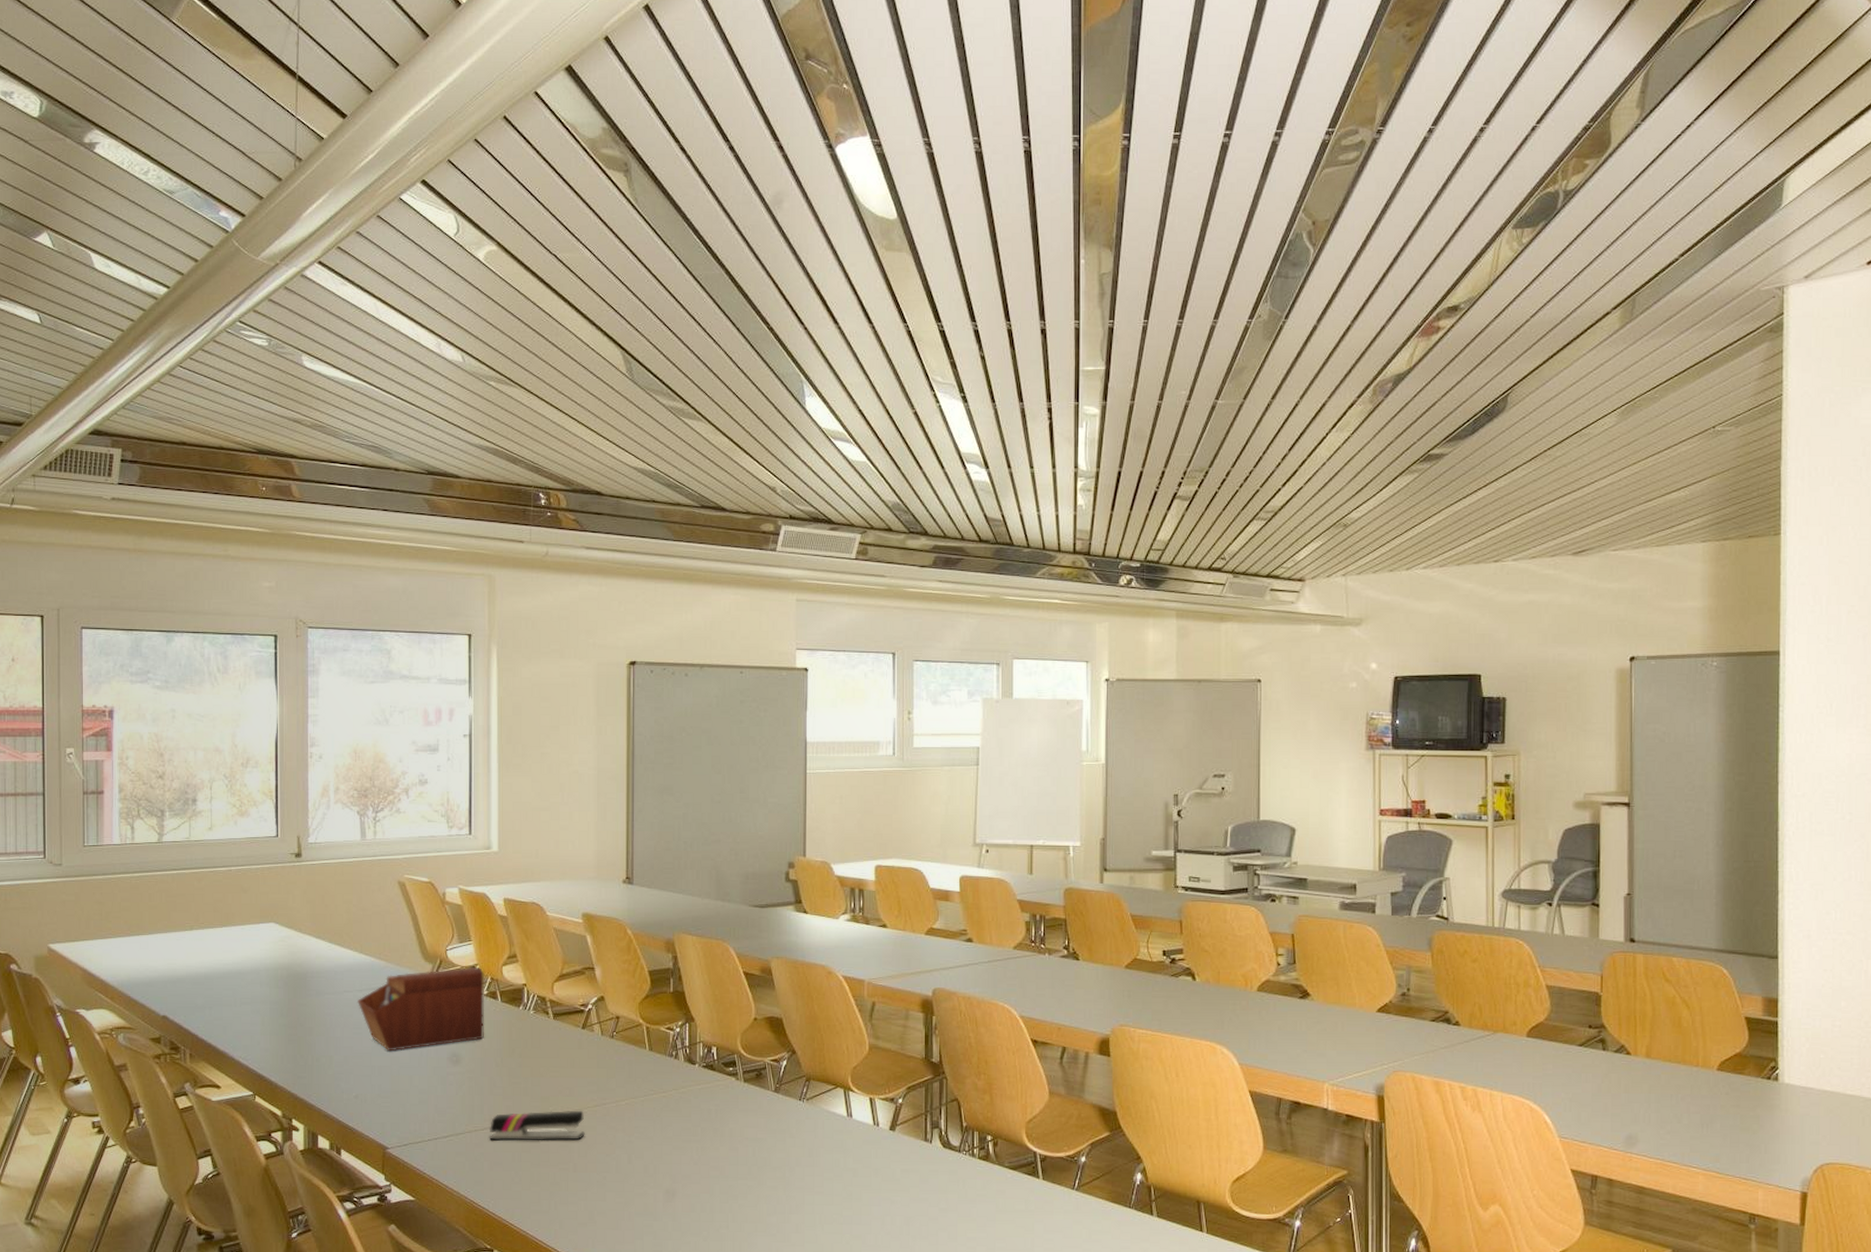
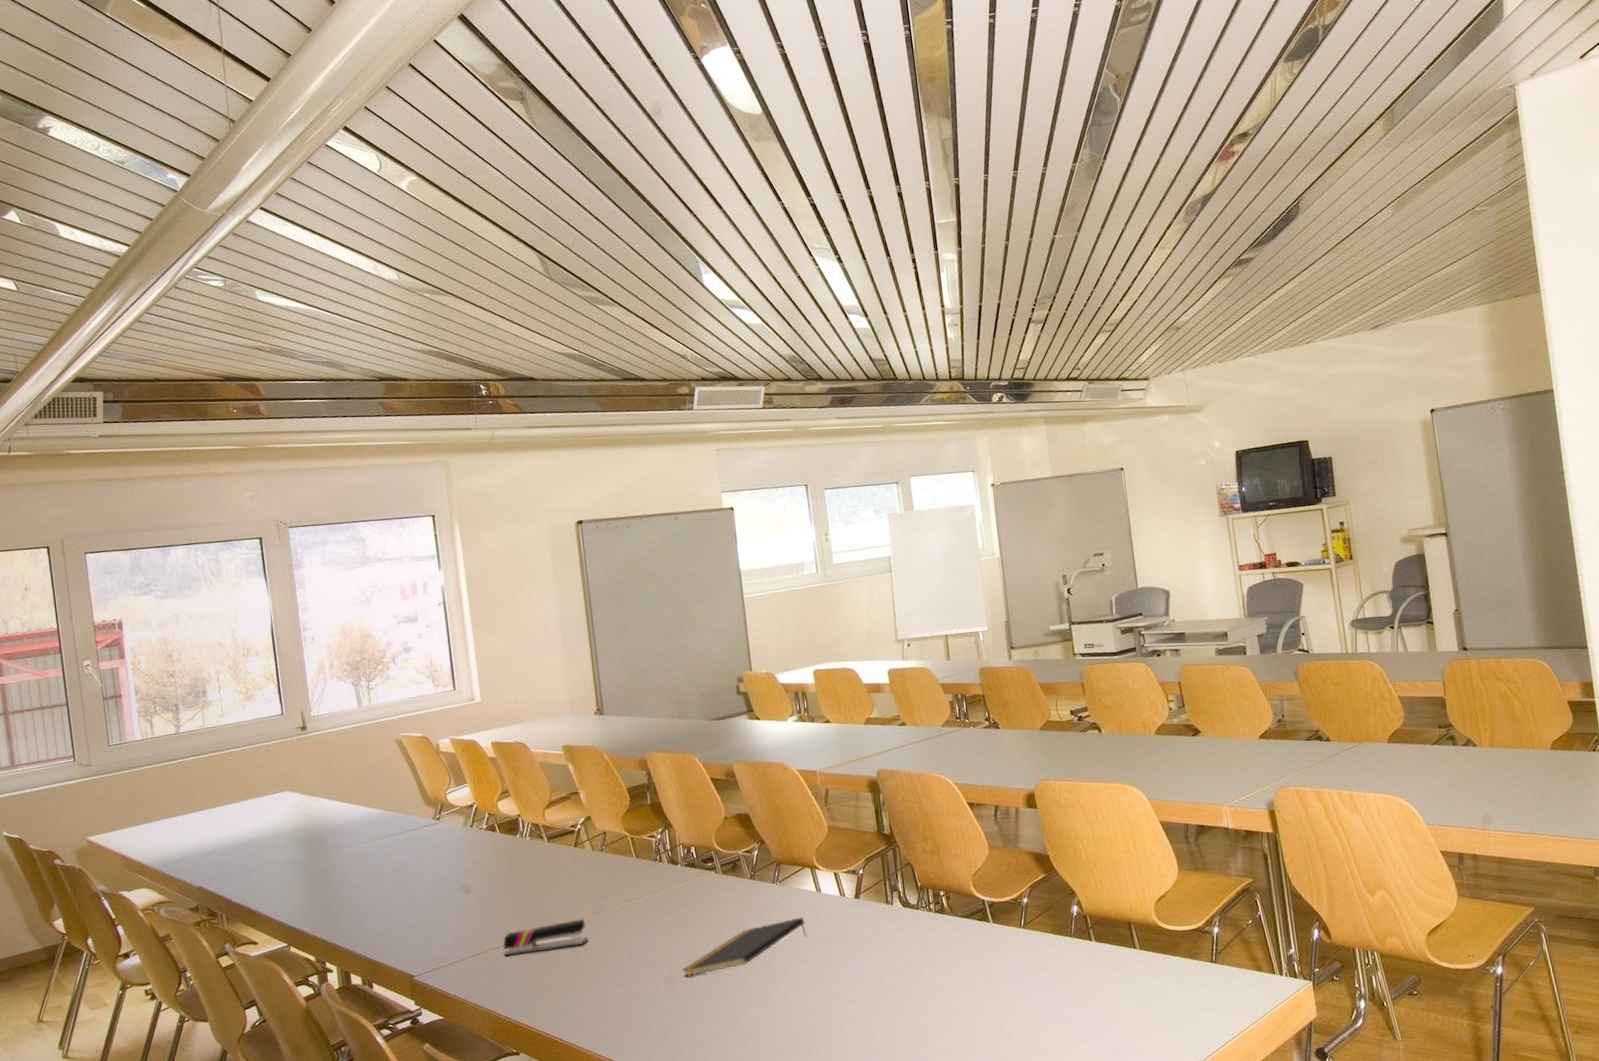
sewing box: present [356,966,484,1052] -> none [371,805,488,891]
notepad: none [685,1142,830,1191] -> present [682,917,807,977]

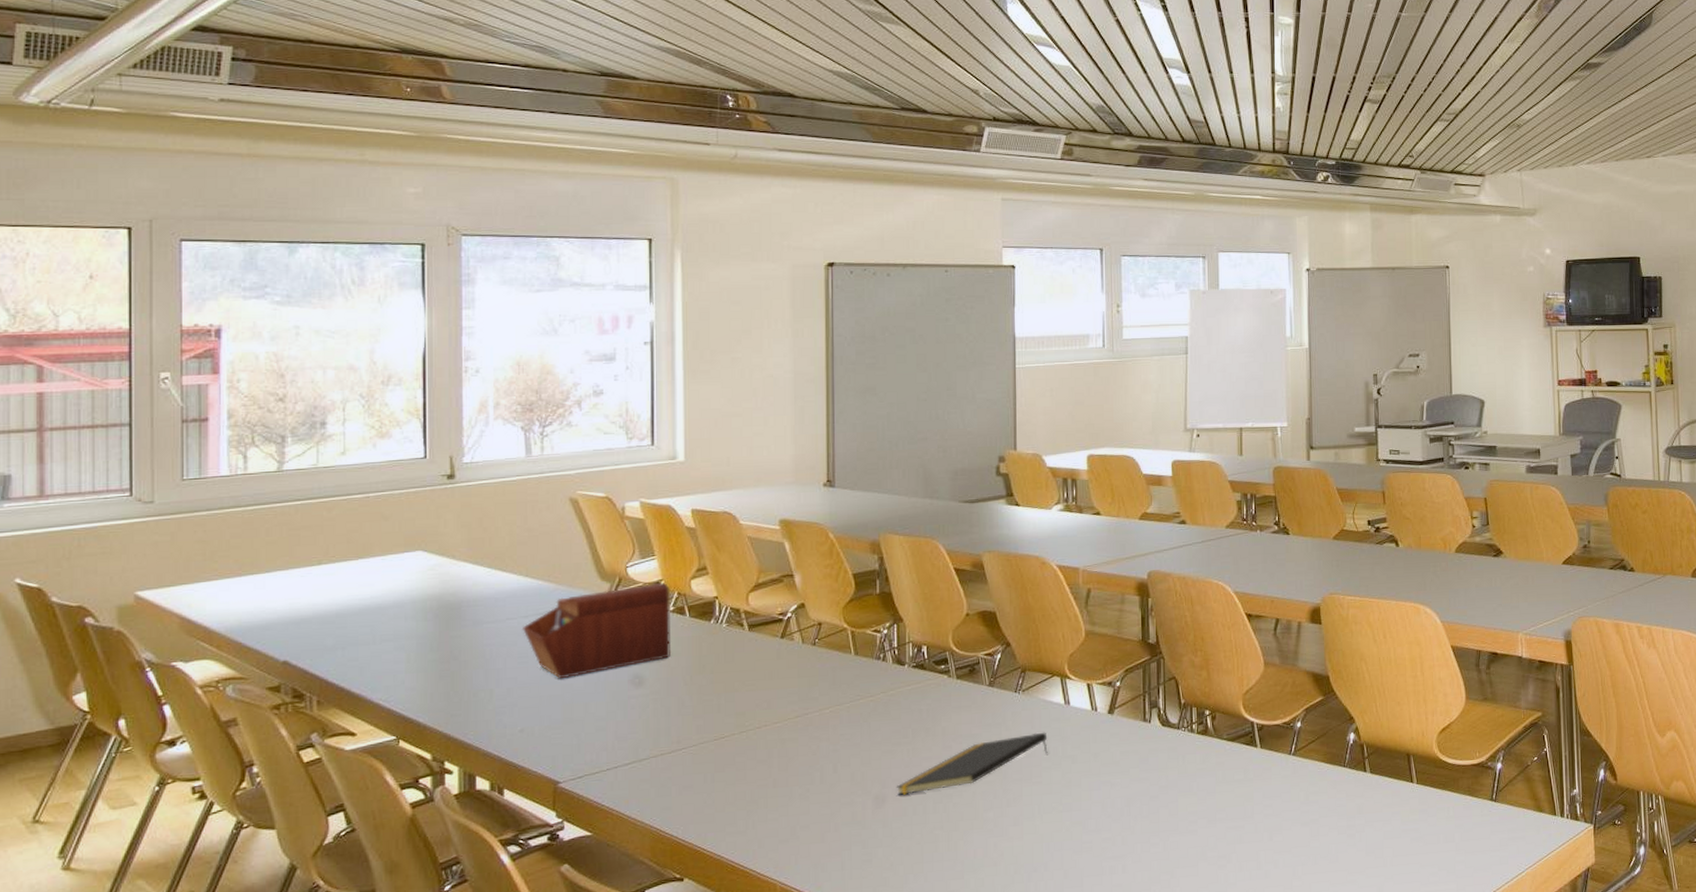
sewing box: none [371,805,488,891] -> present [521,582,670,679]
stapler: present [503,919,588,958] -> none [677,722,785,765]

